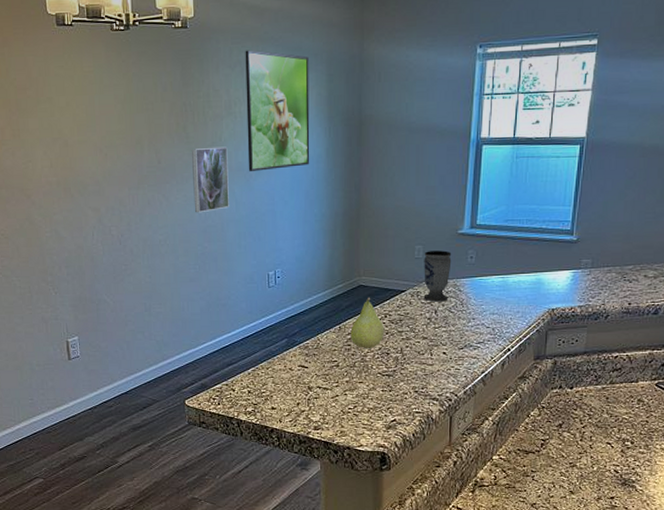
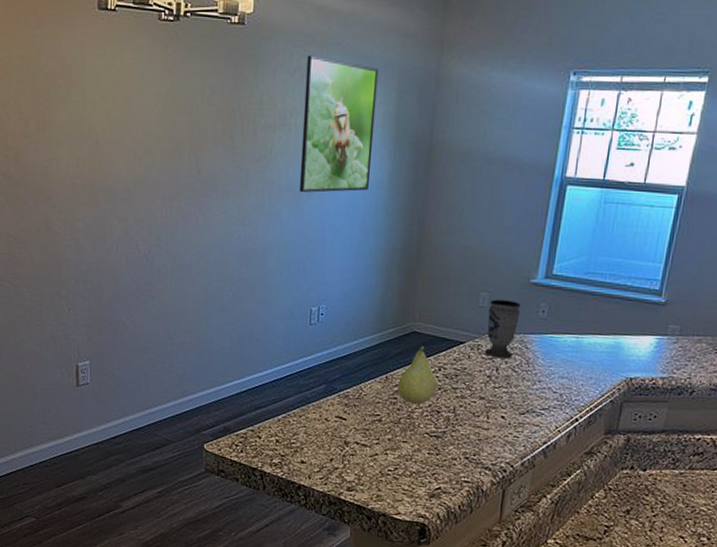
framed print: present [192,146,229,213] -> none [234,160,278,234]

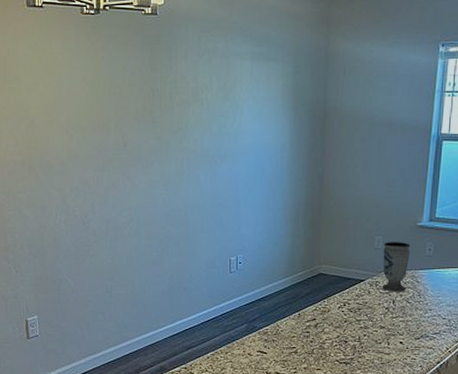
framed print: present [299,55,379,193] -> none [213,39,276,159]
fruit: present [397,346,438,405] -> none [309,285,343,337]

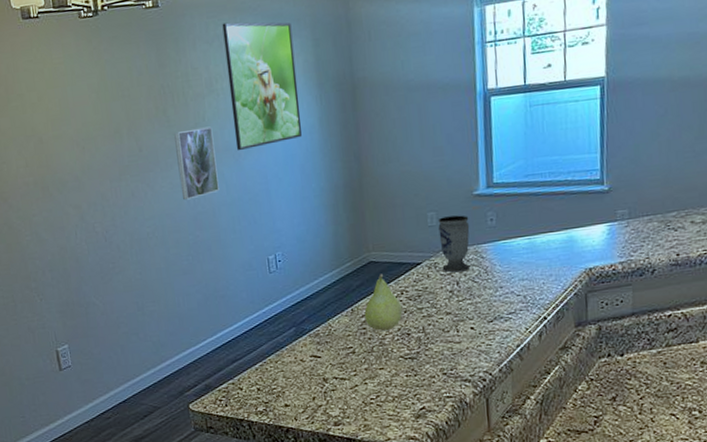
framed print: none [158,132,193,197] -> present [174,126,219,201]
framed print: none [213,39,276,159] -> present [222,22,302,151]
fruit: none [309,285,343,337] -> present [364,273,403,331]

